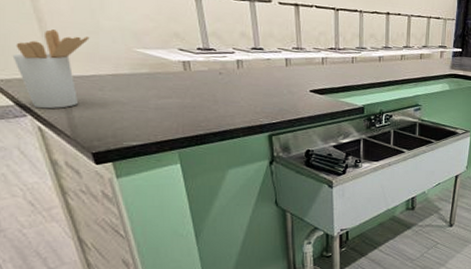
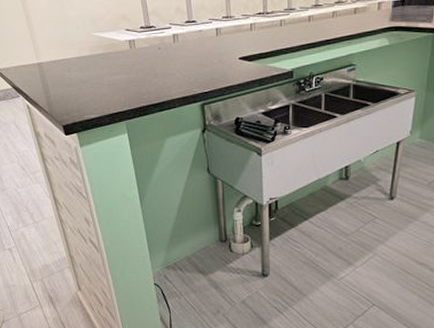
utensil holder: present [12,29,90,109] -> none [10,24,61,90]

